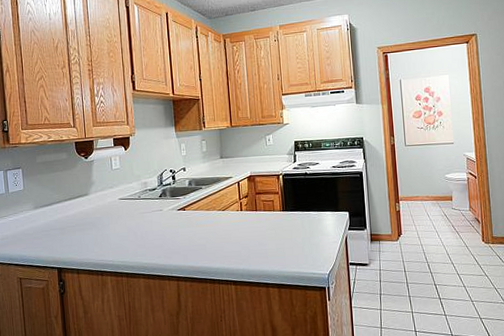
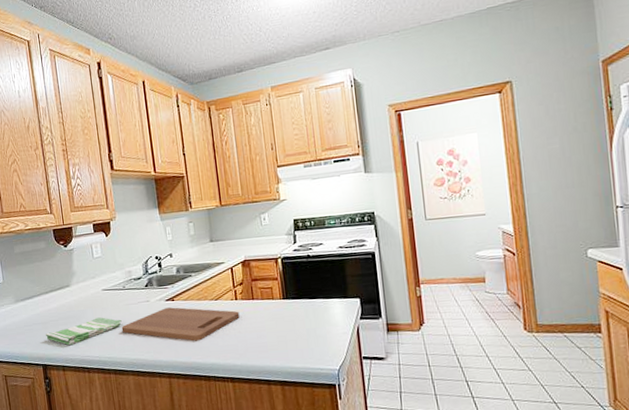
dish towel: none [62,224,136,250] -> present [46,317,122,346]
cutting board: none [135,216,244,248] -> present [121,307,240,341]

